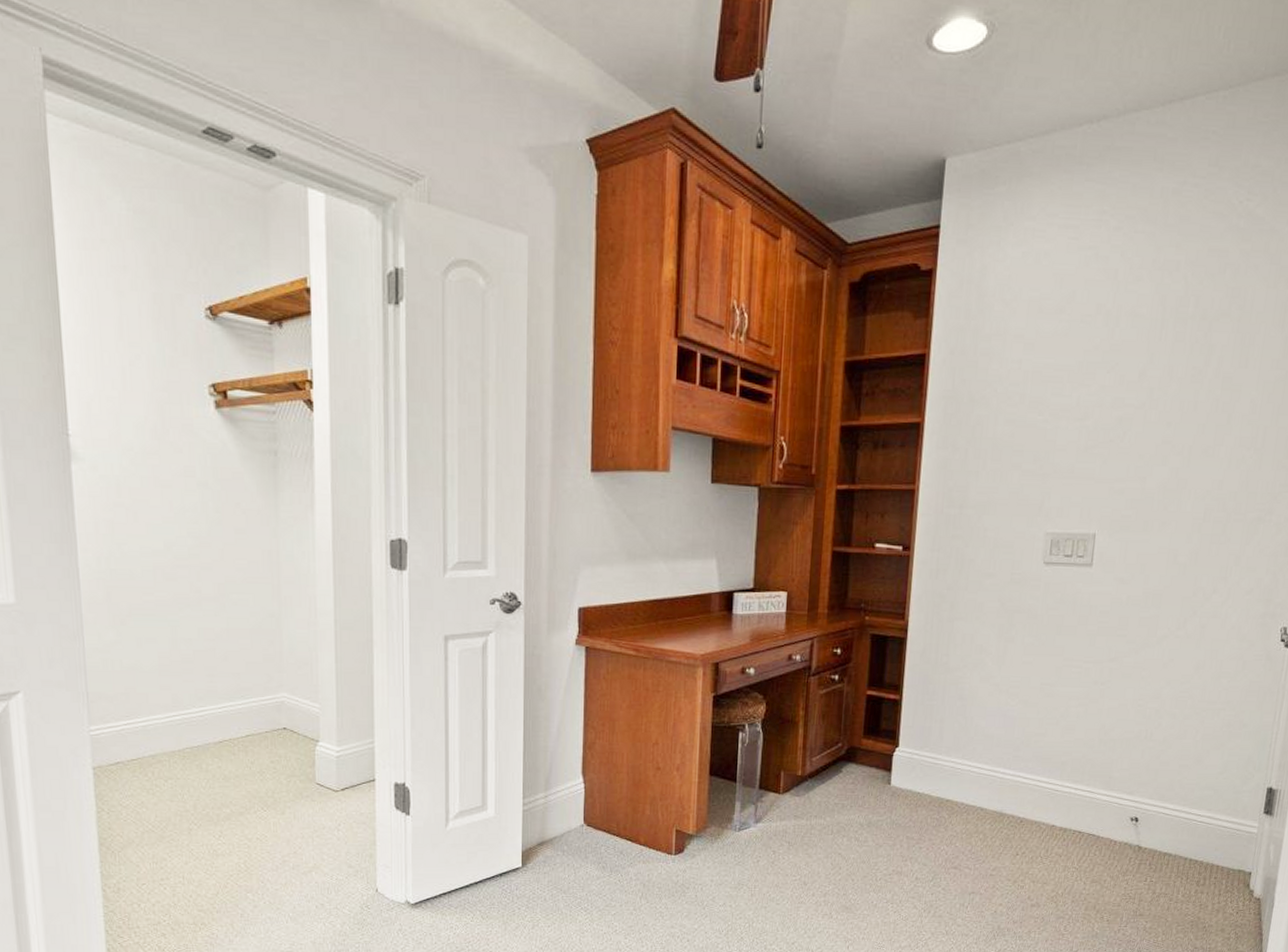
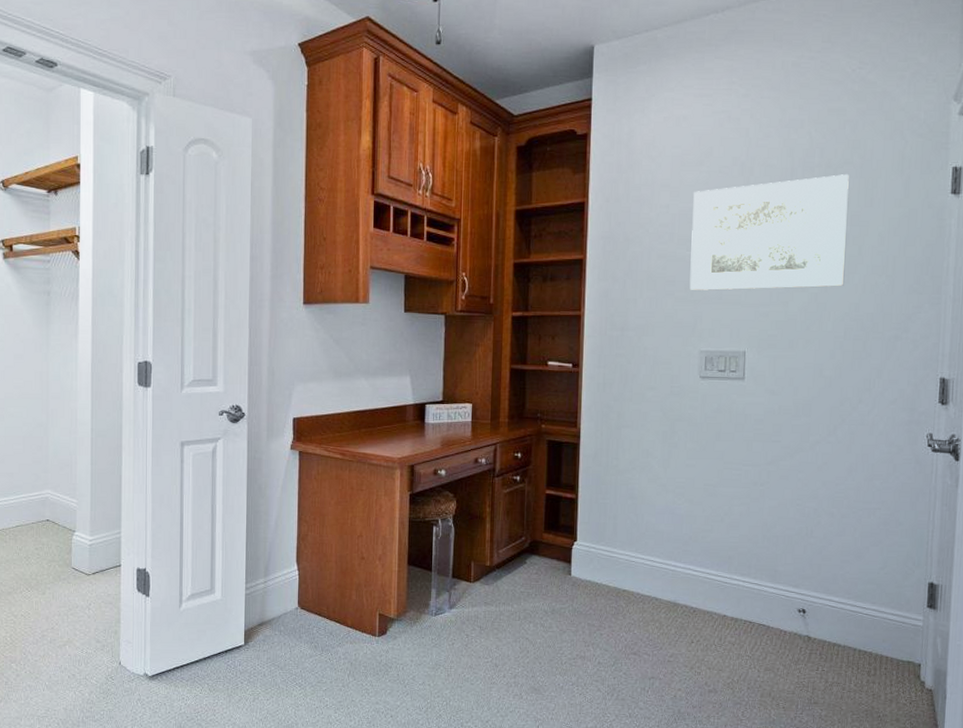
wall art: none [1039,328,1225,463] -> present [689,174,849,291]

